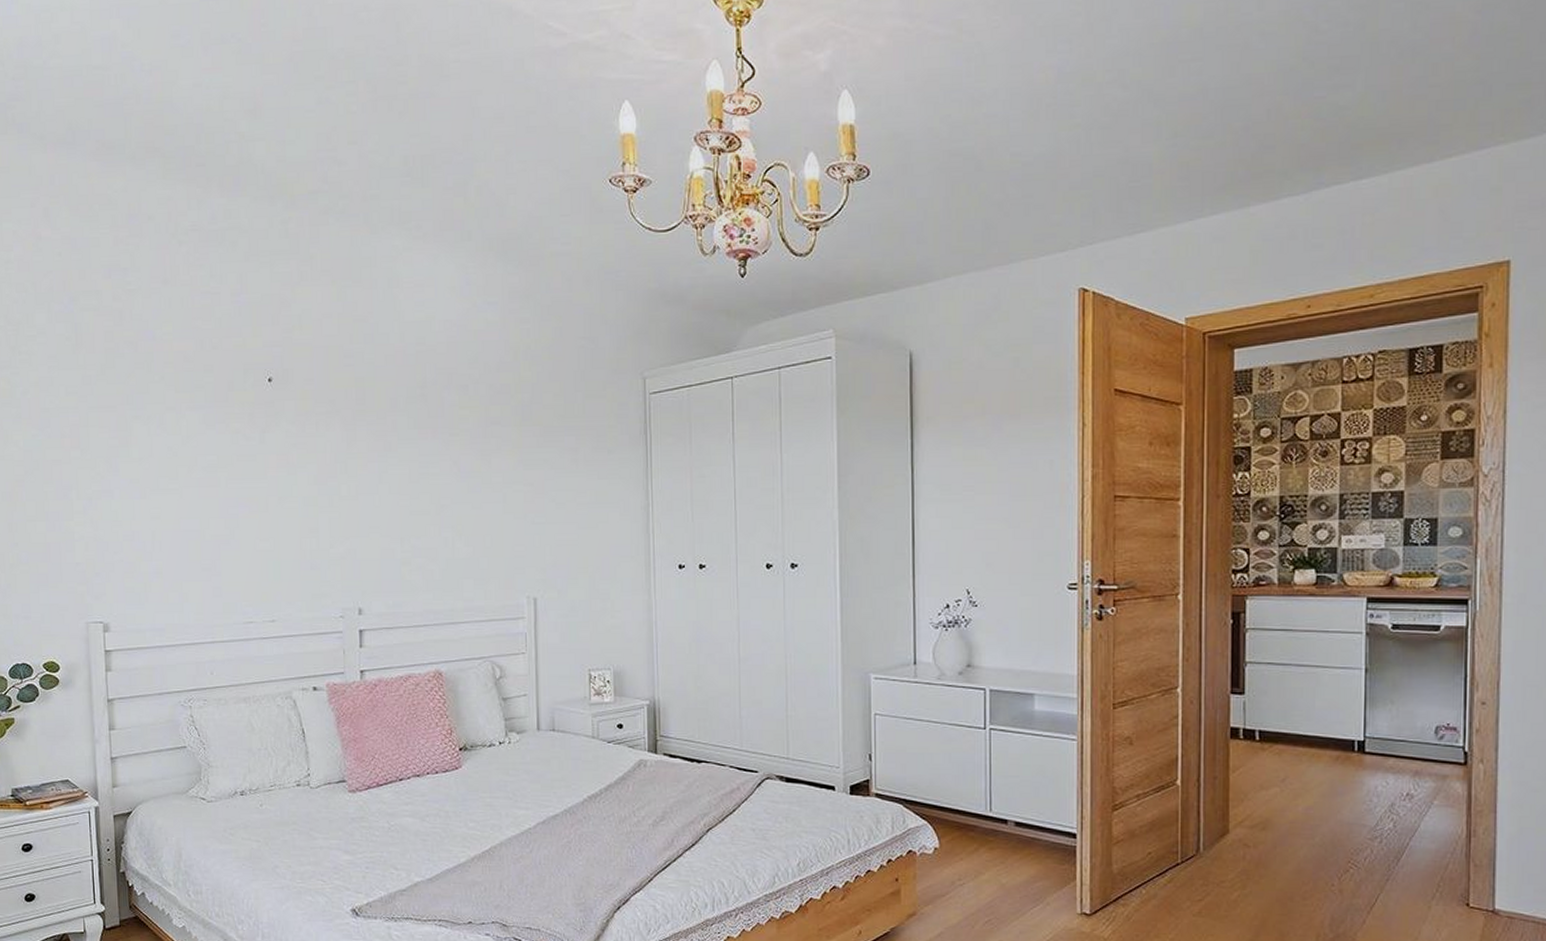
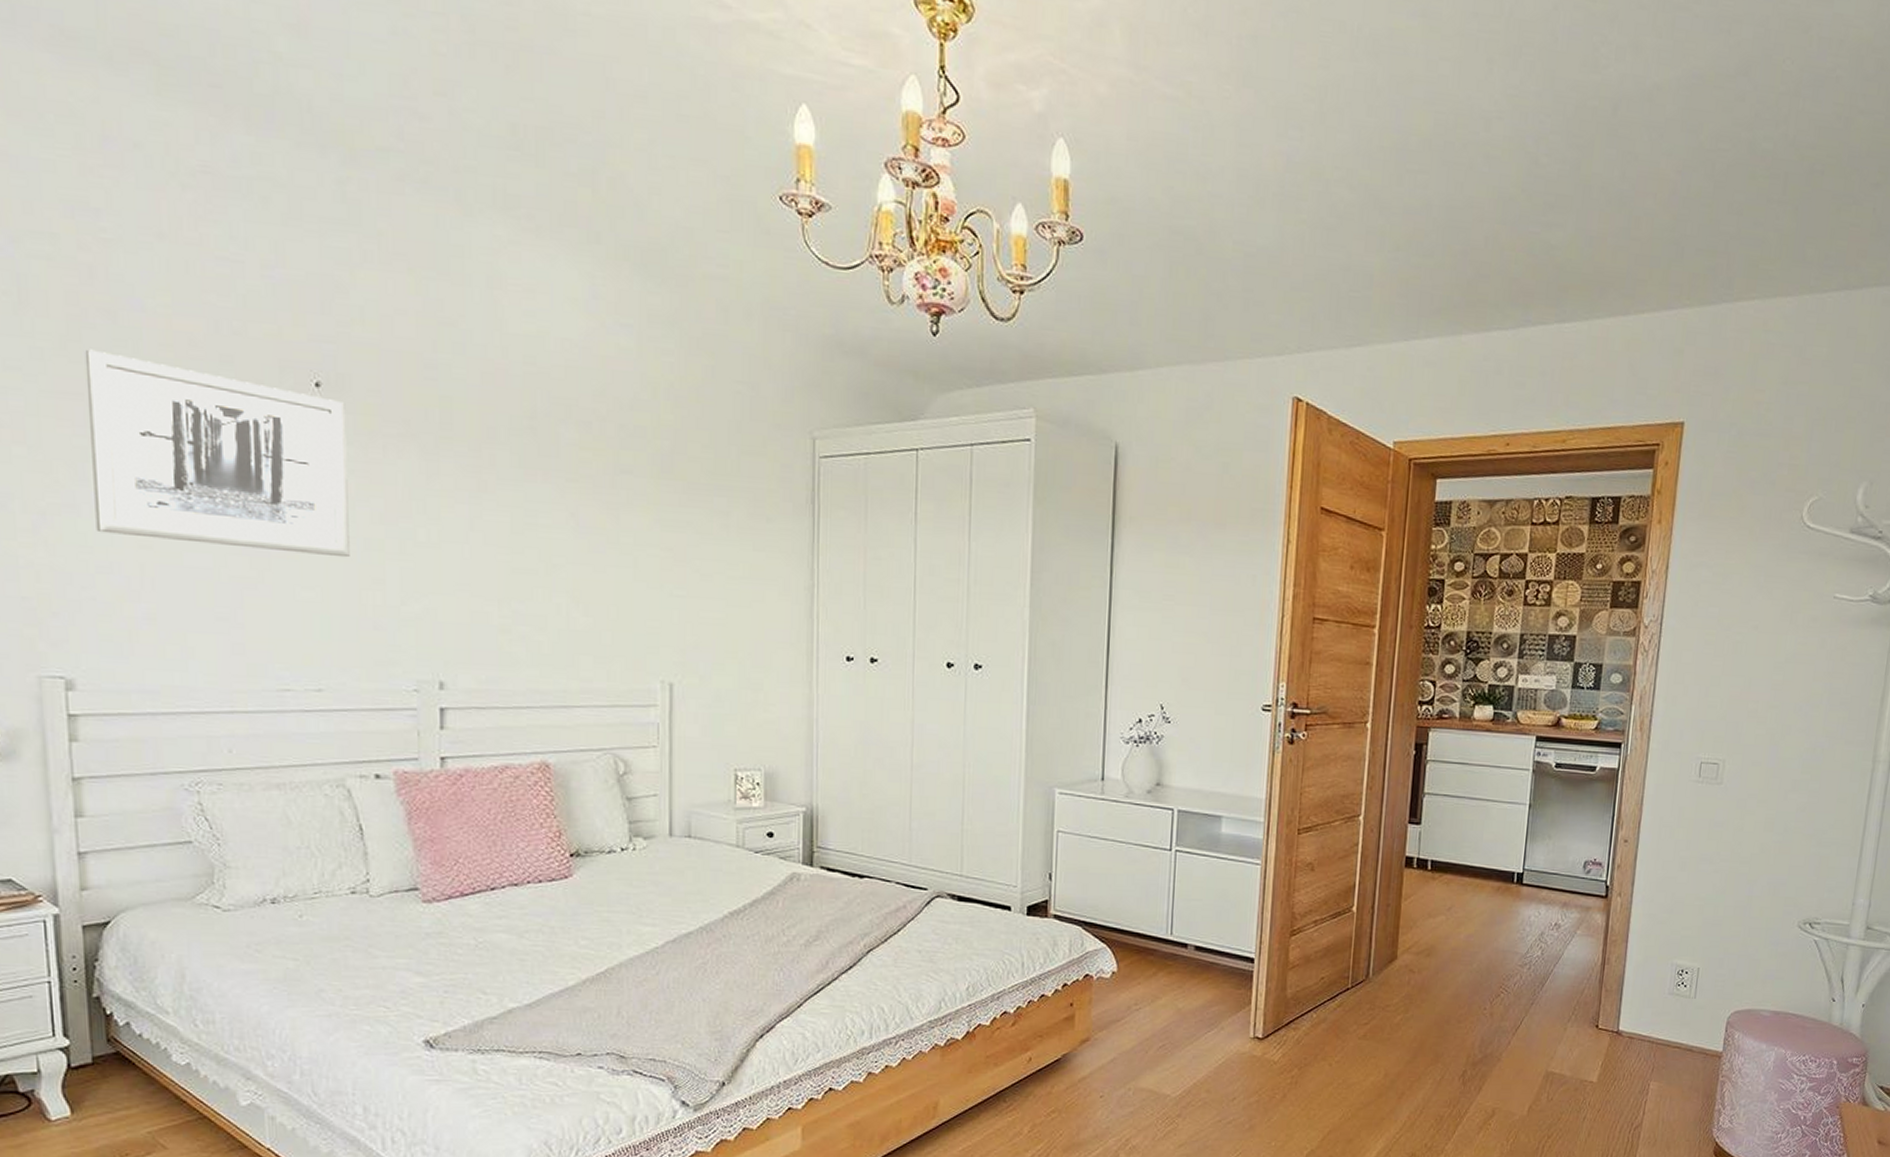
wall art: none [117,372,293,514] -> present [84,349,350,558]

